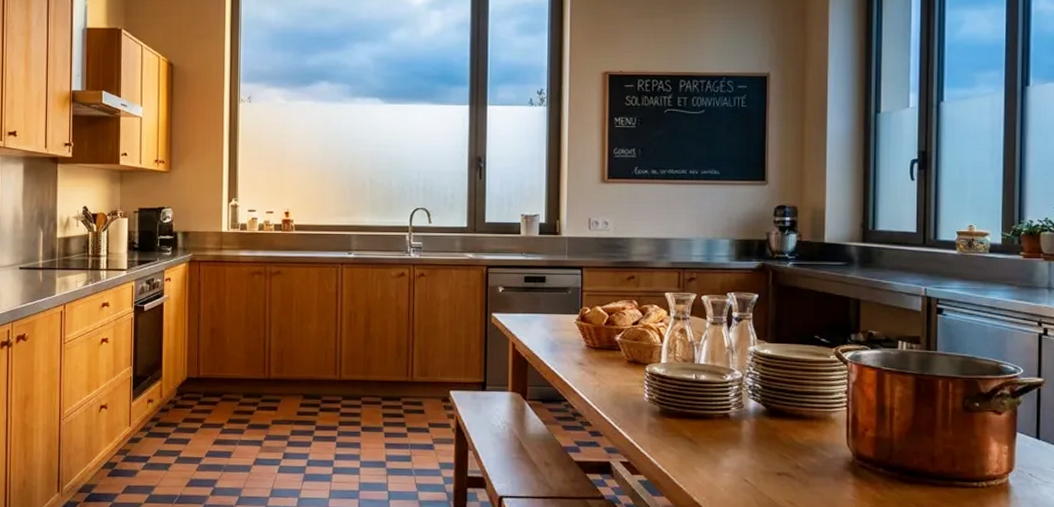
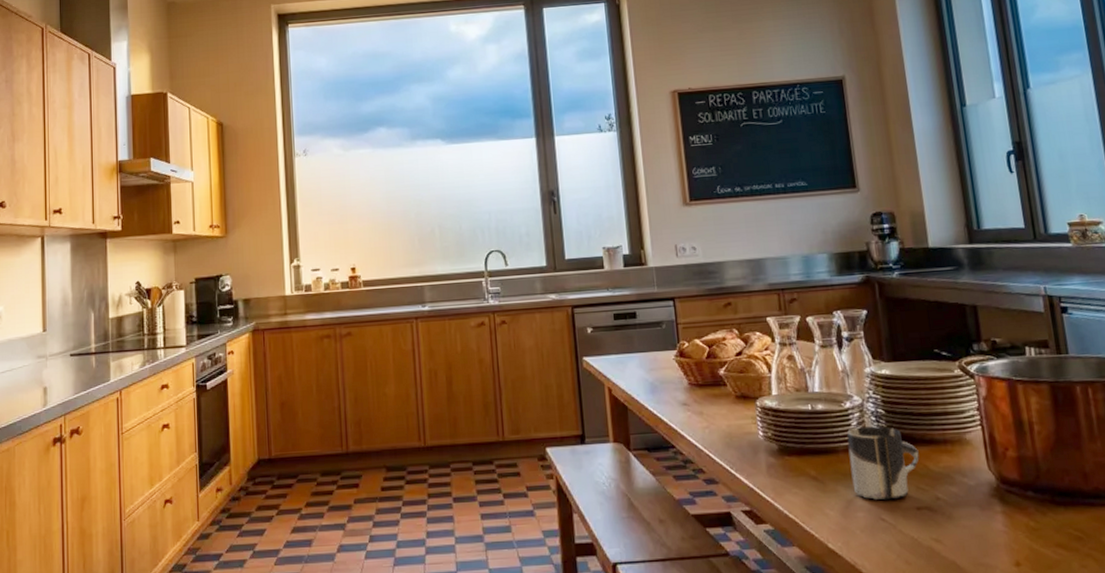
cup: none [723,398,787,465] -> present [846,426,920,500]

